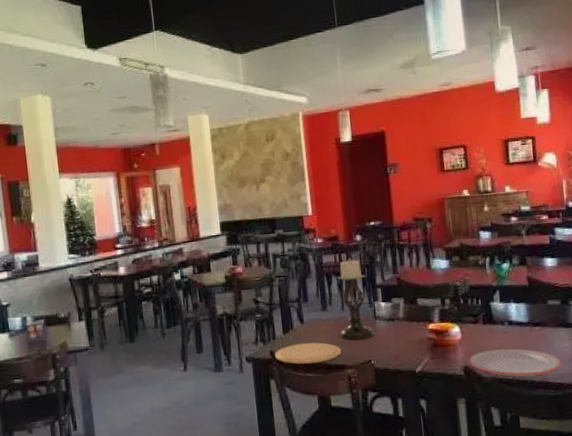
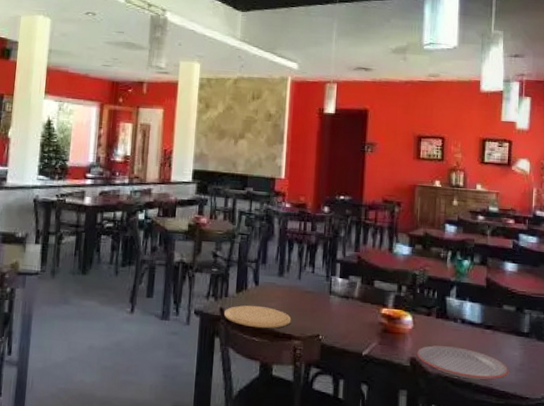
candle holder: present [337,258,375,340] -> none [292,228,328,312]

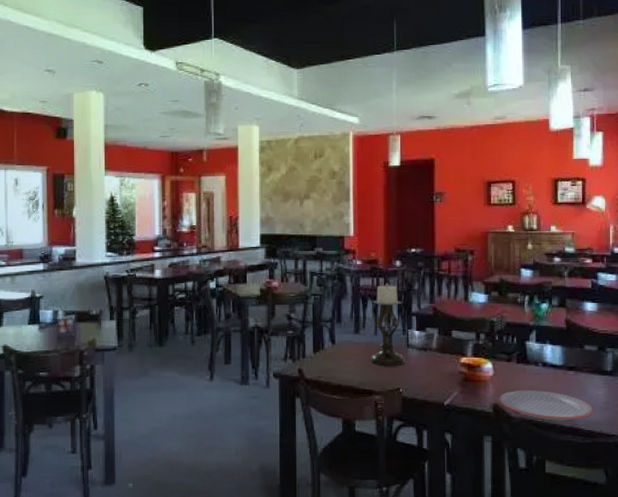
plate: present [223,305,291,329] -> none [302,364,371,386]
candle holder: none [292,228,328,312] -> present [370,283,405,366]

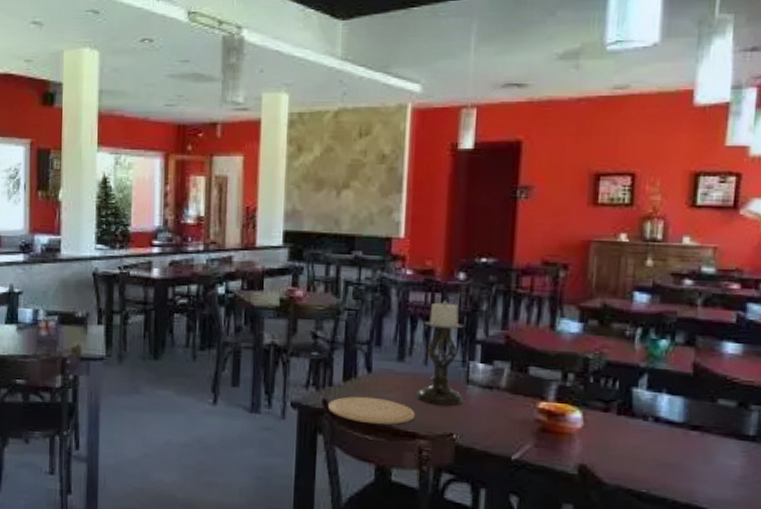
plate: none [302,364,371,386] -> present [327,396,416,425]
plate: present [499,390,594,421] -> none [587,449,724,495]

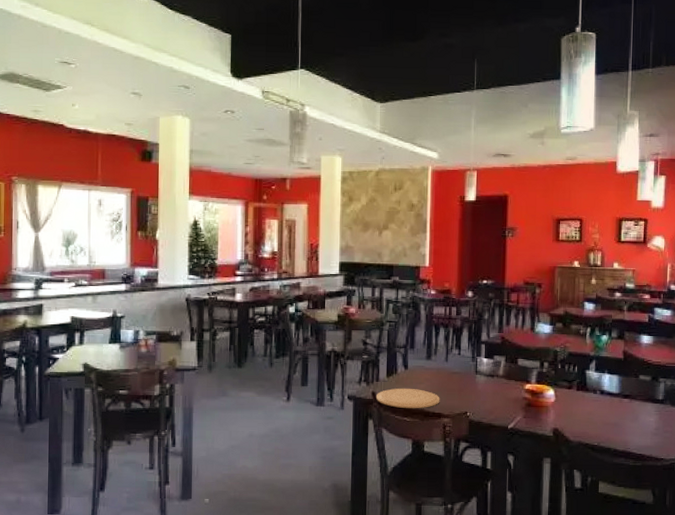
candle holder: present [416,300,464,406] -> none [441,312,473,391]

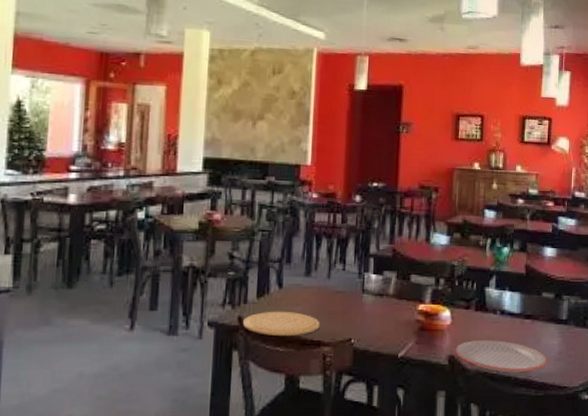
plate: none [559,416,645,445] -> present [455,340,548,373]

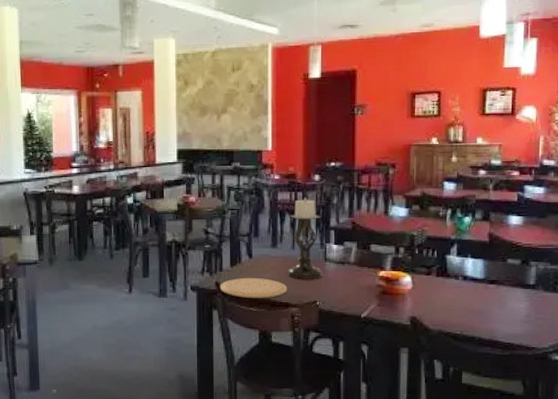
candle holder: none [321,220,360,313] -> present [287,197,323,279]
plate: present [455,340,548,373] -> none [417,303,514,334]

